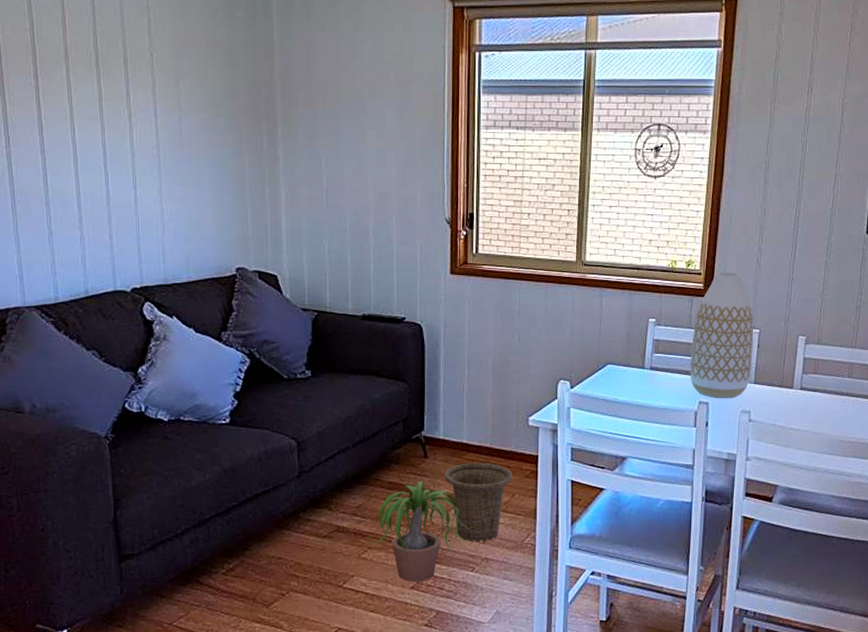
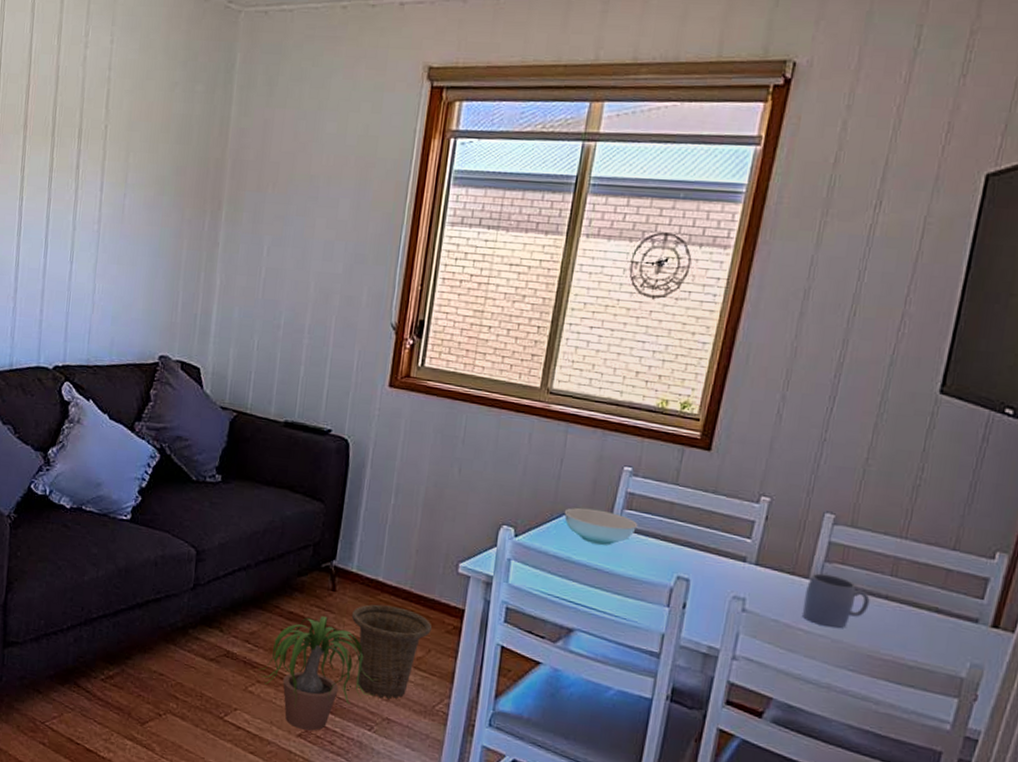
bowl: none [607,356,665,385] -> present [564,508,638,545]
vase: present [690,273,754,399] -> none [669,420,764,579]
mug: none [791,383,836,424] -> present [802,573,870,629]

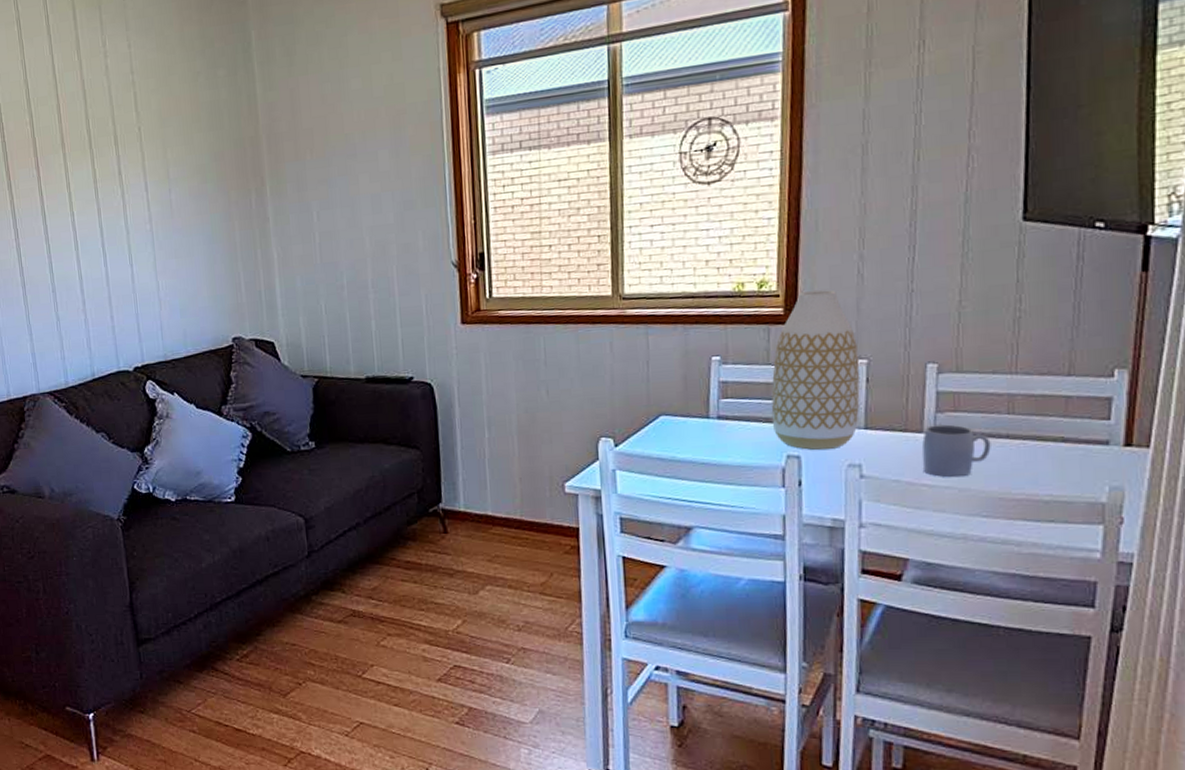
potted plant: present [258,616,380,731] -> none [386,559,508,673]
basket: present [351,604,432,699] -> none [467,537,549,630]
bowl: present [564,508,638,545] -> none [659,404,737,439]
vase: none [669,420,764,579] -> present [771,290,860,451]

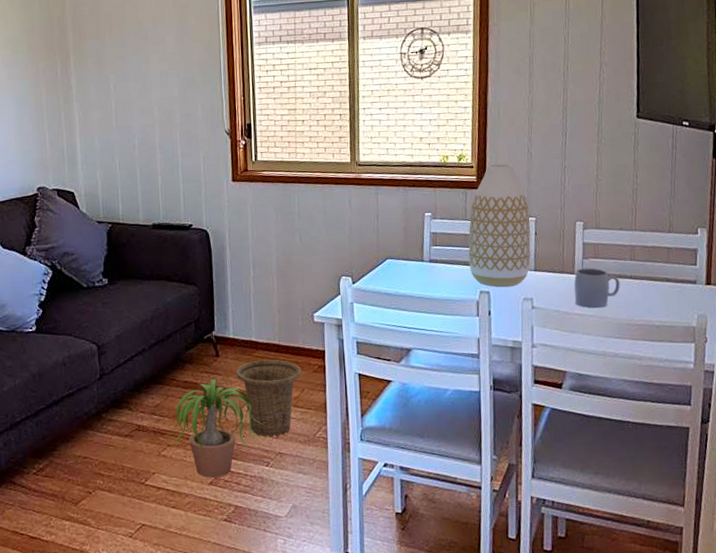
potted plant: none [386,559,508,673] -> present [167,379,268,478]
basket: none [467,537,549,630] -> present [235,359,301,438]

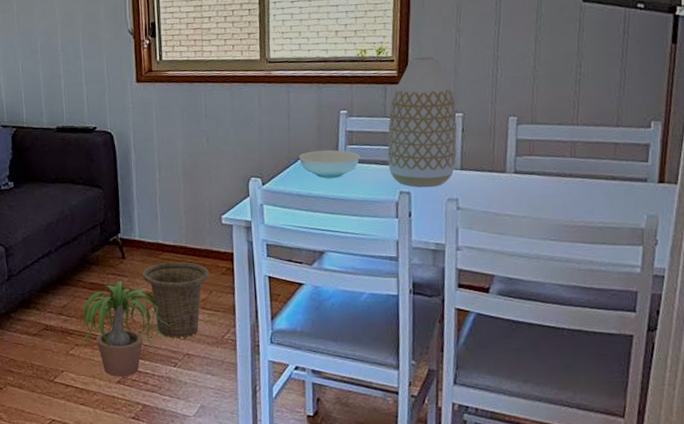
bowl: none [386,250,444,278] -> present [298,150,361,179]
mug: present [573,268,620,309] -> none [504,166,558,209]

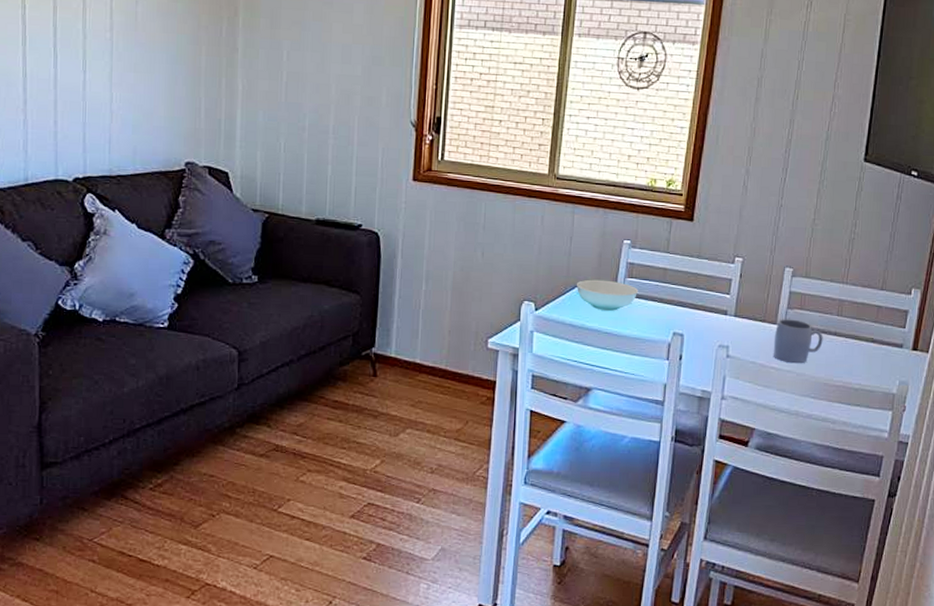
potted plant: present [74,281,175,377] -> none [308,401,424,510]
basket: present [142,261,209,339] -> none [393,384,467,472]
vase: present [387,56,457,188] -> none [665,194,737,332]
mug: none [504,166,558,209] -> present [773,319,823,364]

